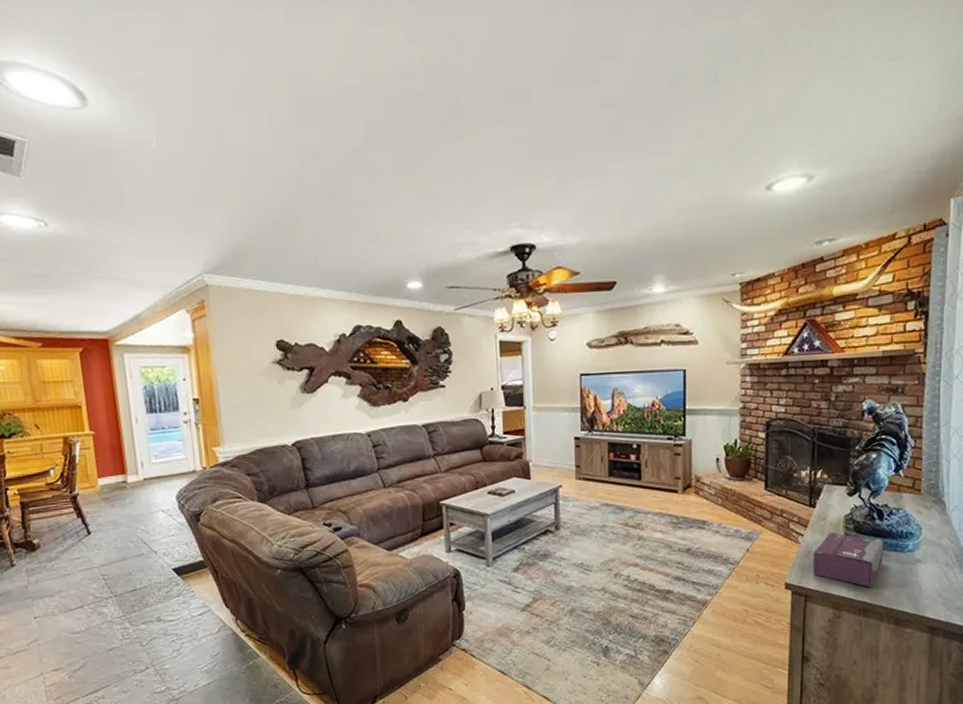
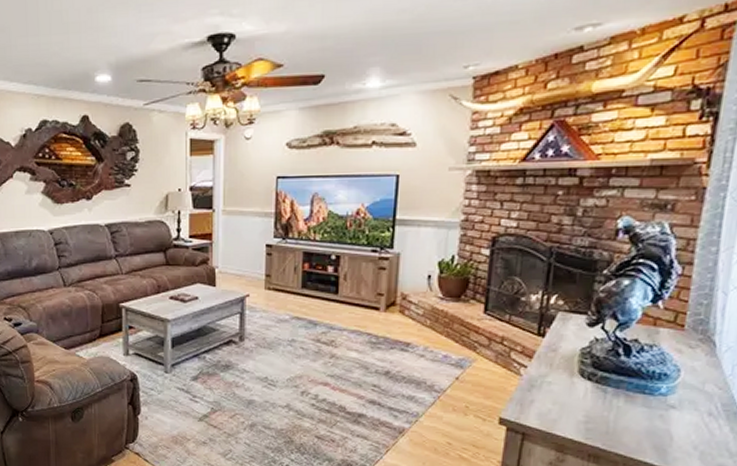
tissue box: present [813,532,884,587] -> none [535,367,629,431]

